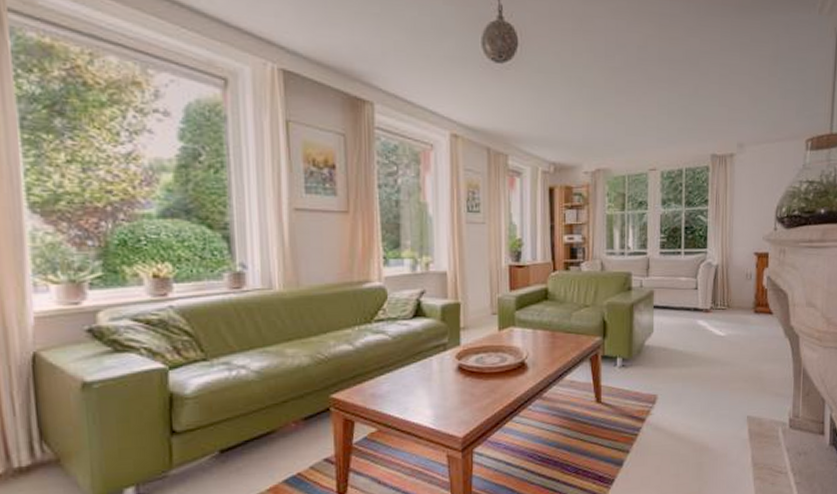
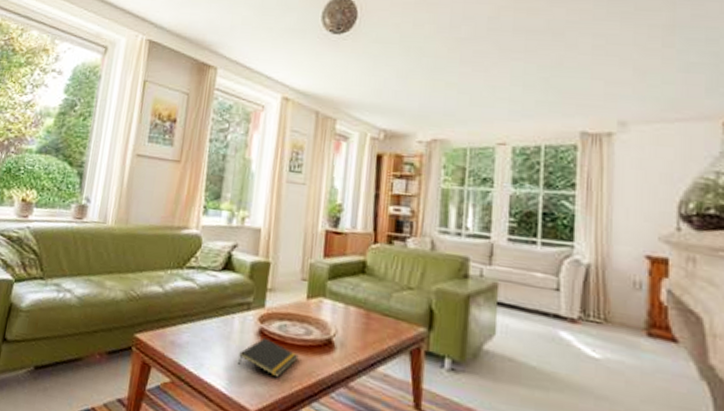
notepad: none [442,372,497,404] -> present [238,337,299,378]

